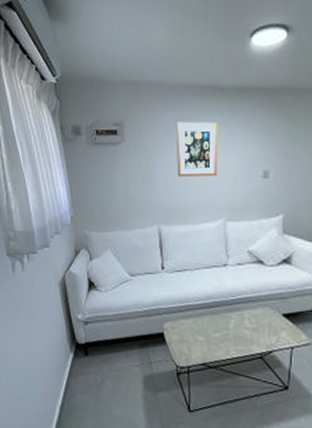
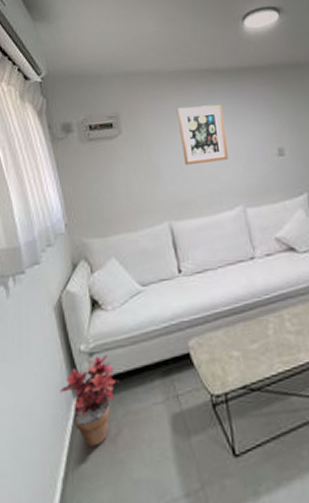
potted plant: none [61,324,106,389] -> present [60,354,119,447]

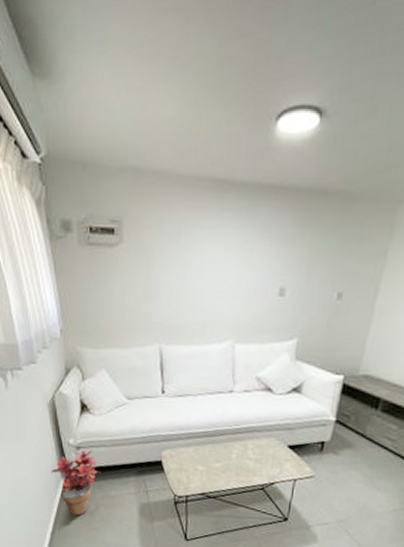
wall art: present [176,104,229,165] -> none [183,222,233,290]

